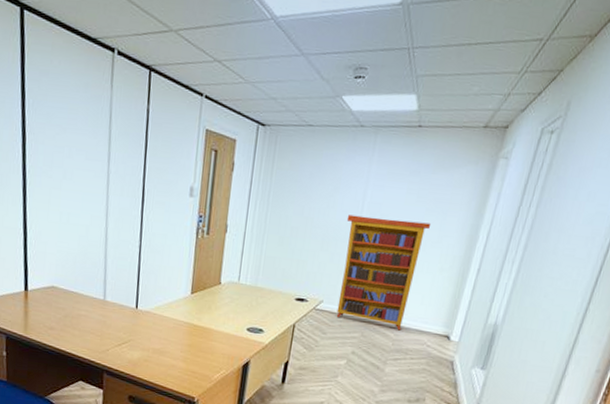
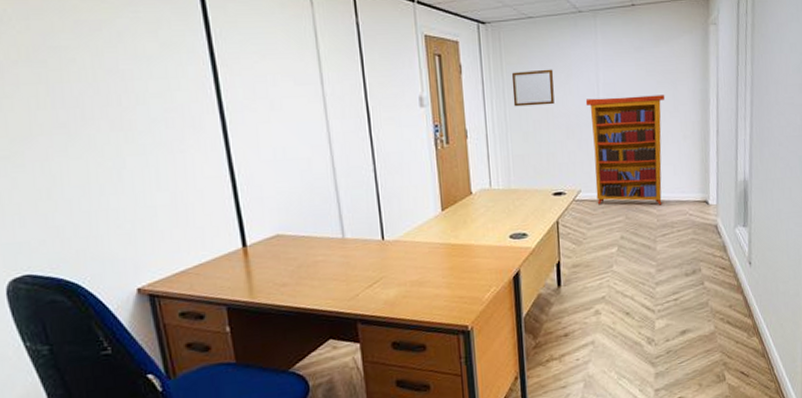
writing board: none [276,177,322,215] -> present [511,69,555,107]

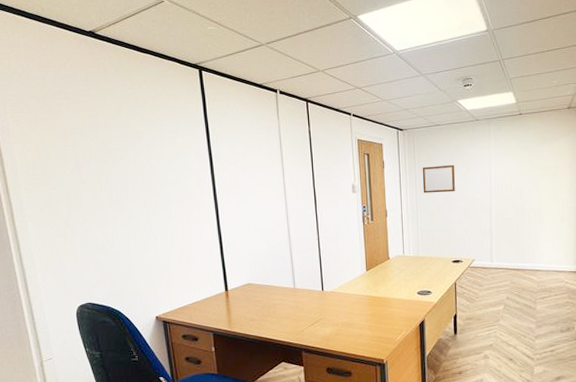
bookcase: present [585,95,665,205] -> none [480,185,546,274]

